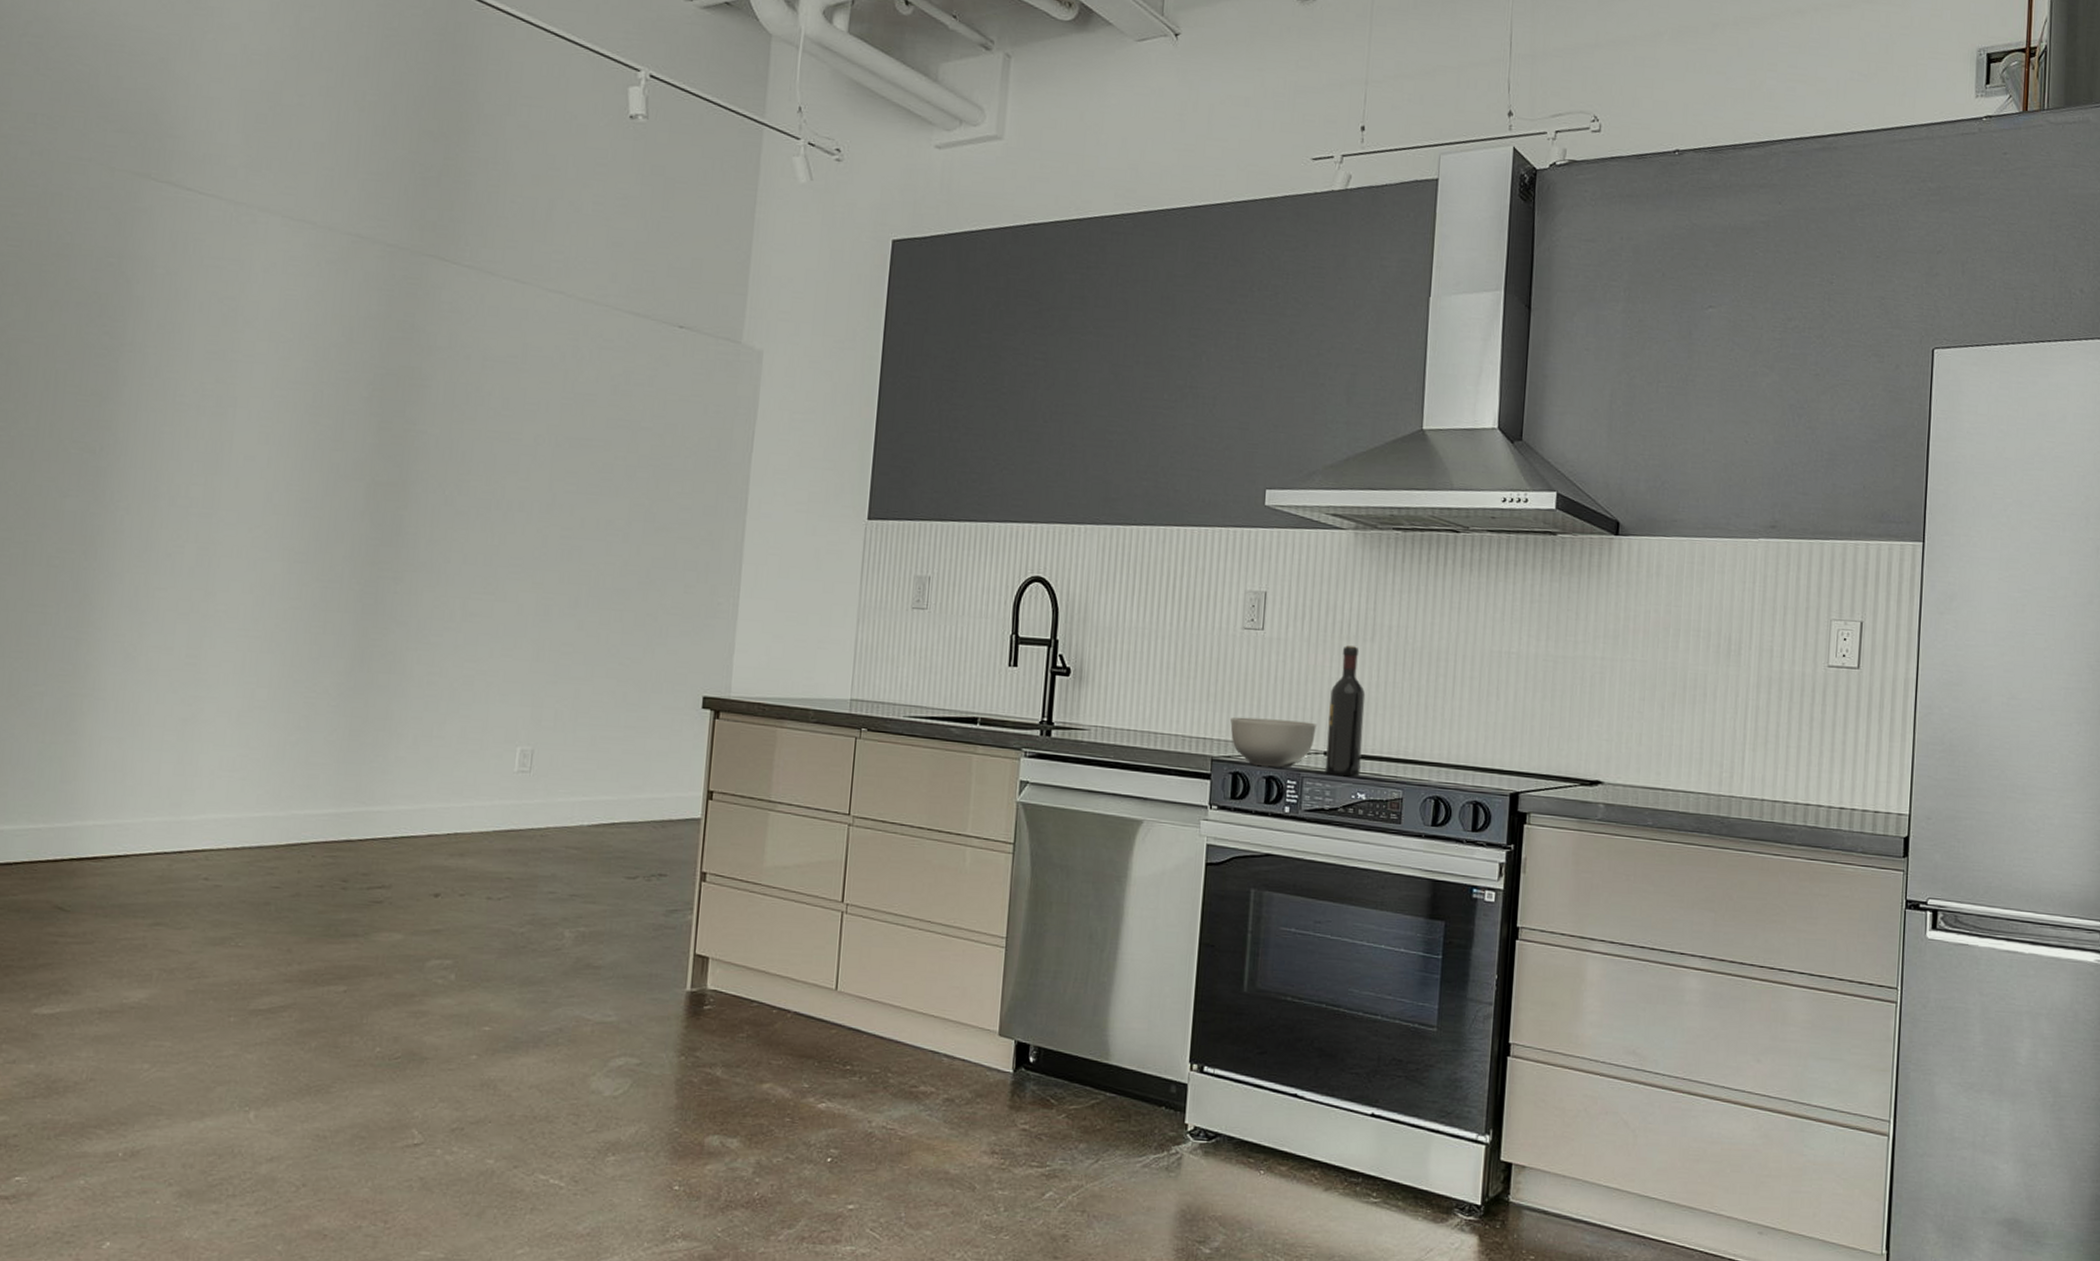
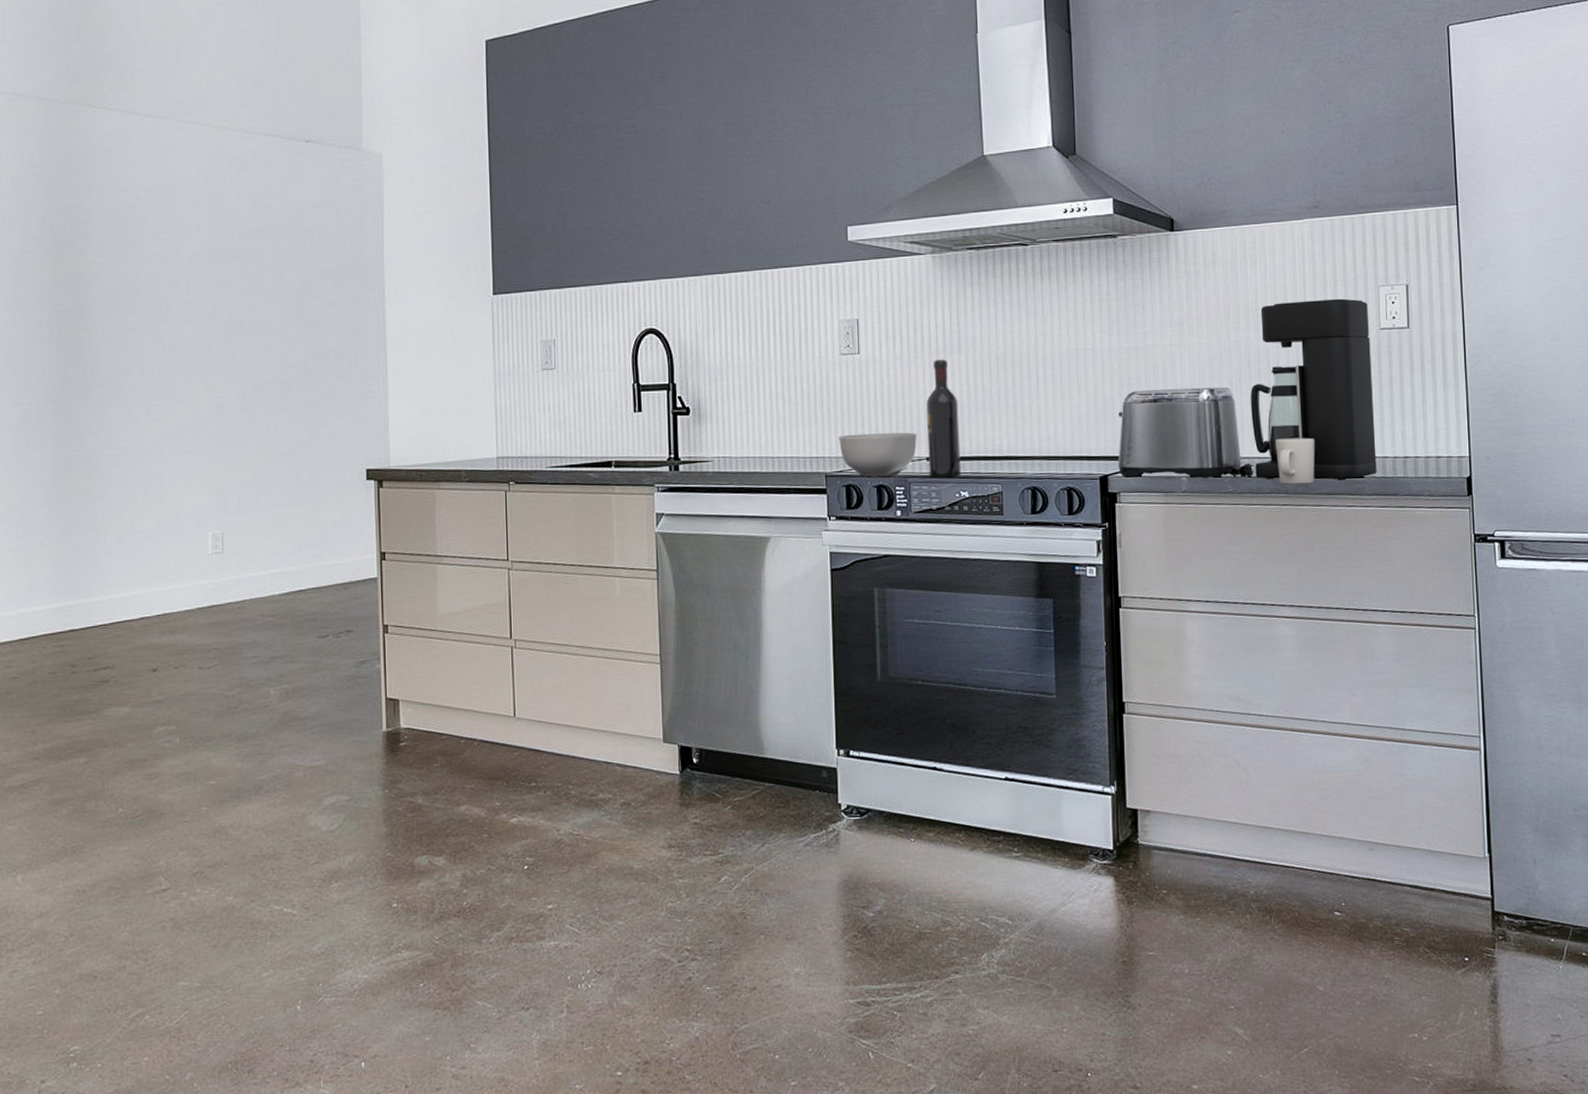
toaster: none [1530,704,1678,811] -> present [1117,386,1254,479]
coffee maker: none [1678,625,1818,827] -> present [1250,298,1377,481]
mug: none [1703,773,1746,826] -> present [1275,437,1315,485]

